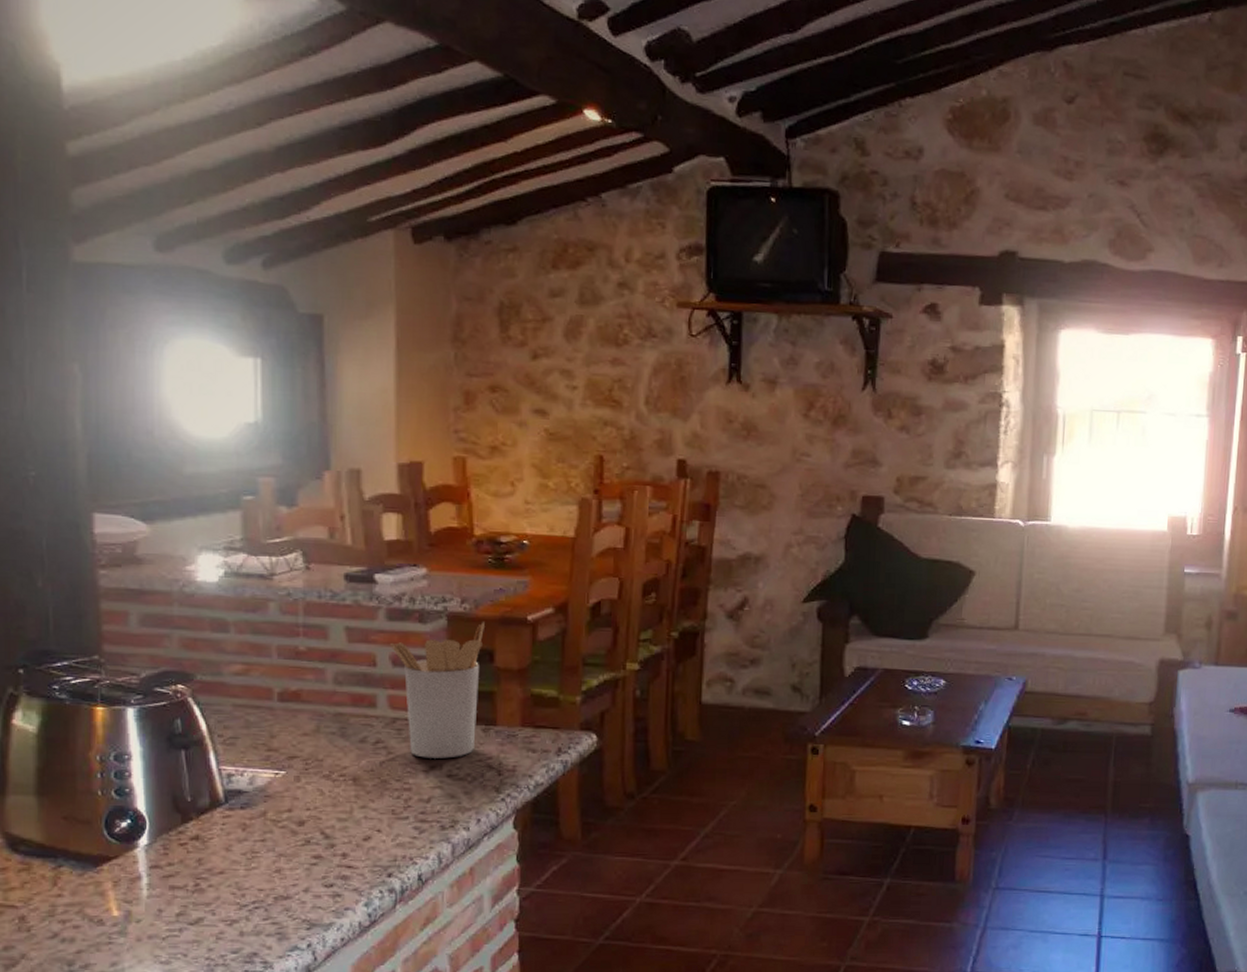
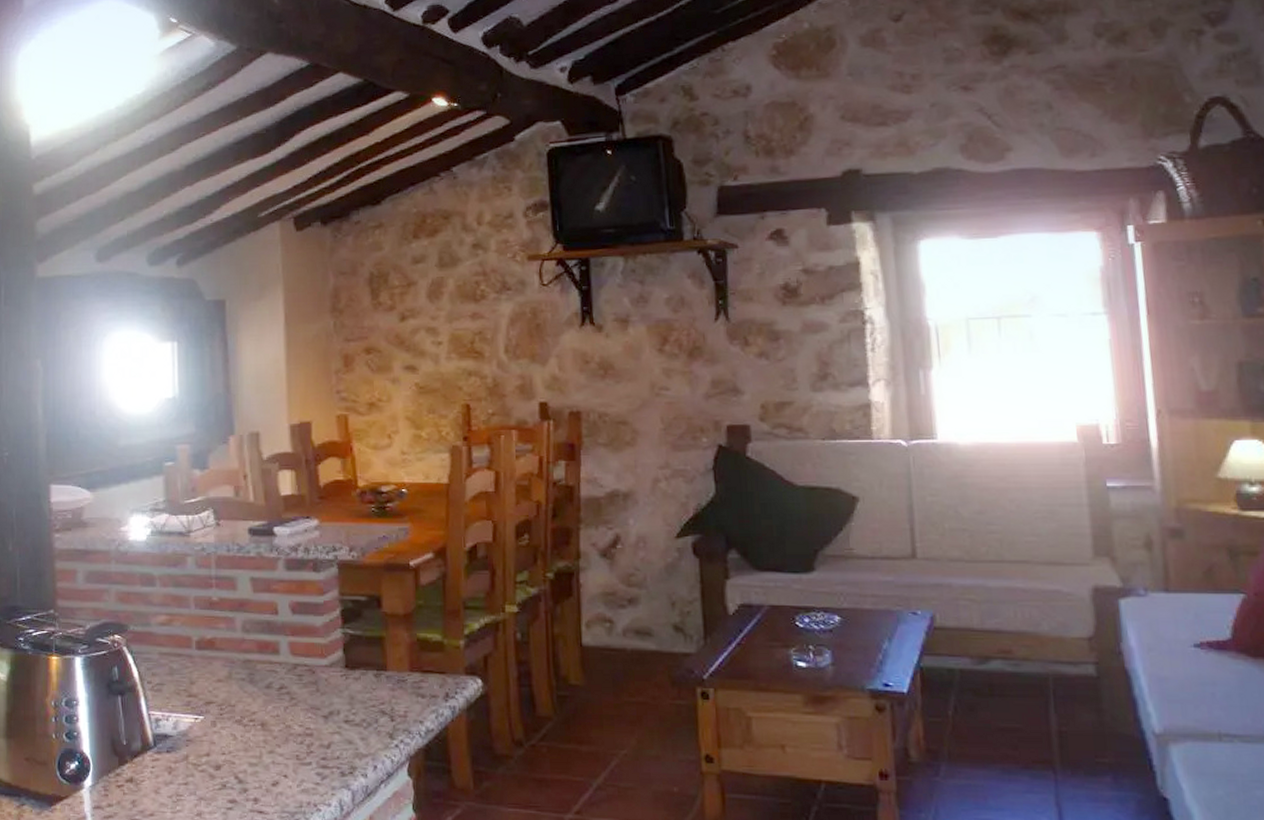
utensil holder: present [390,622,484,759] -> none [289,569,371,704]

